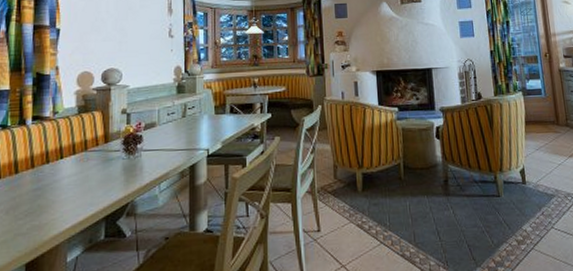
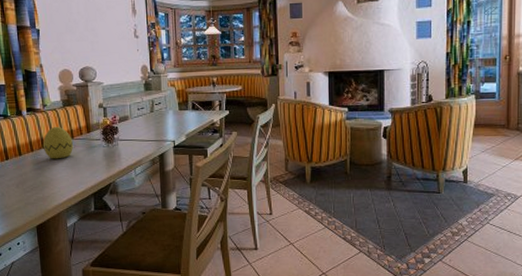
decorative egg: none [47,136,87,177] -> present [42,126,74,159]

